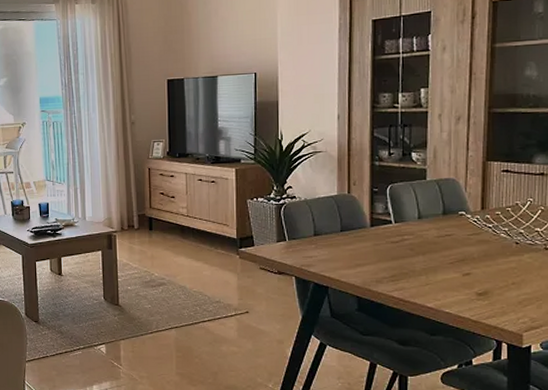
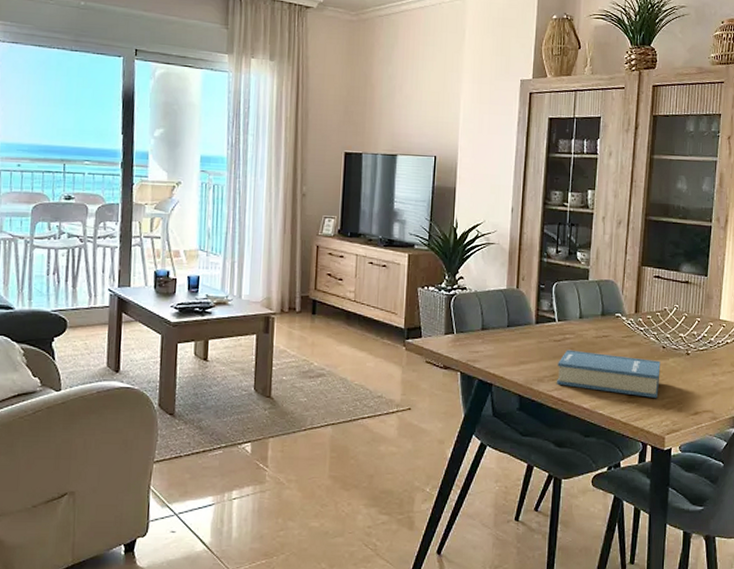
hardback book: none [397,250,514,295] -> present [557,349,661,398]

